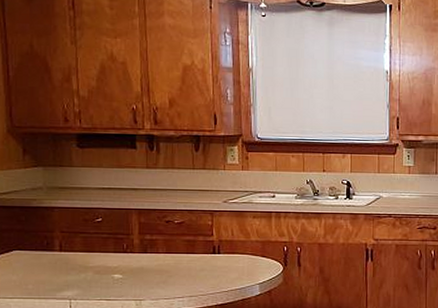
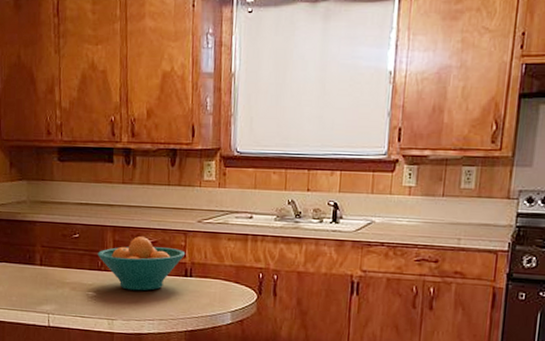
fruit bowl: none [122,218,213,270] -> present [97,236,186,291]

